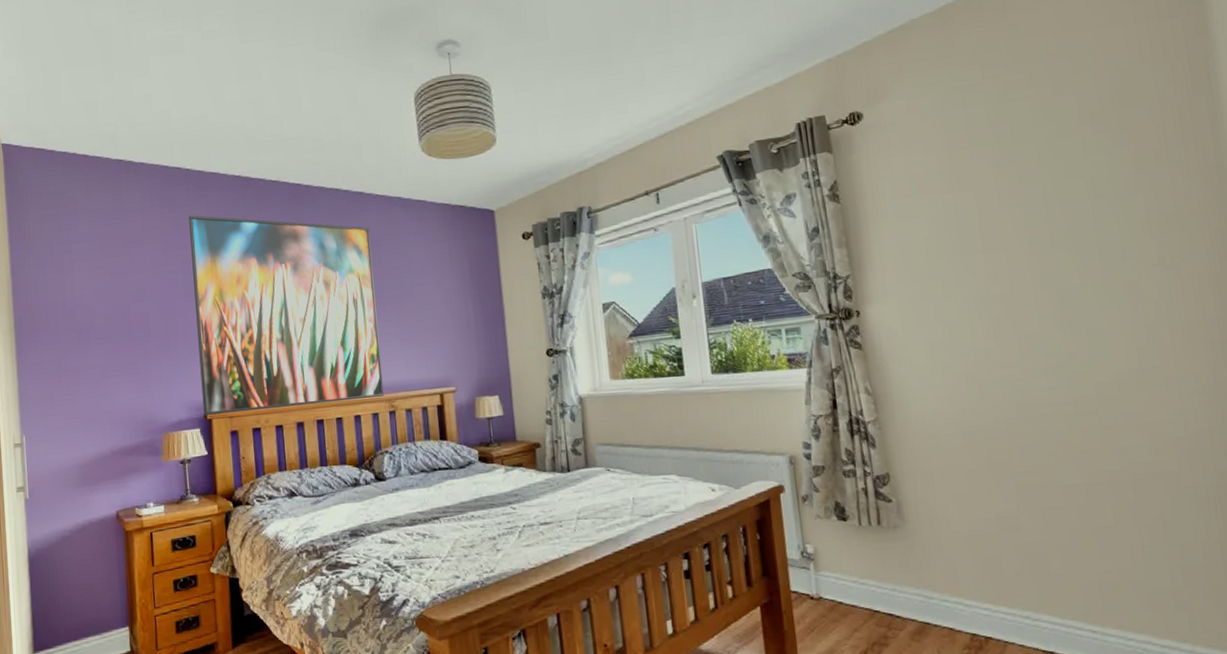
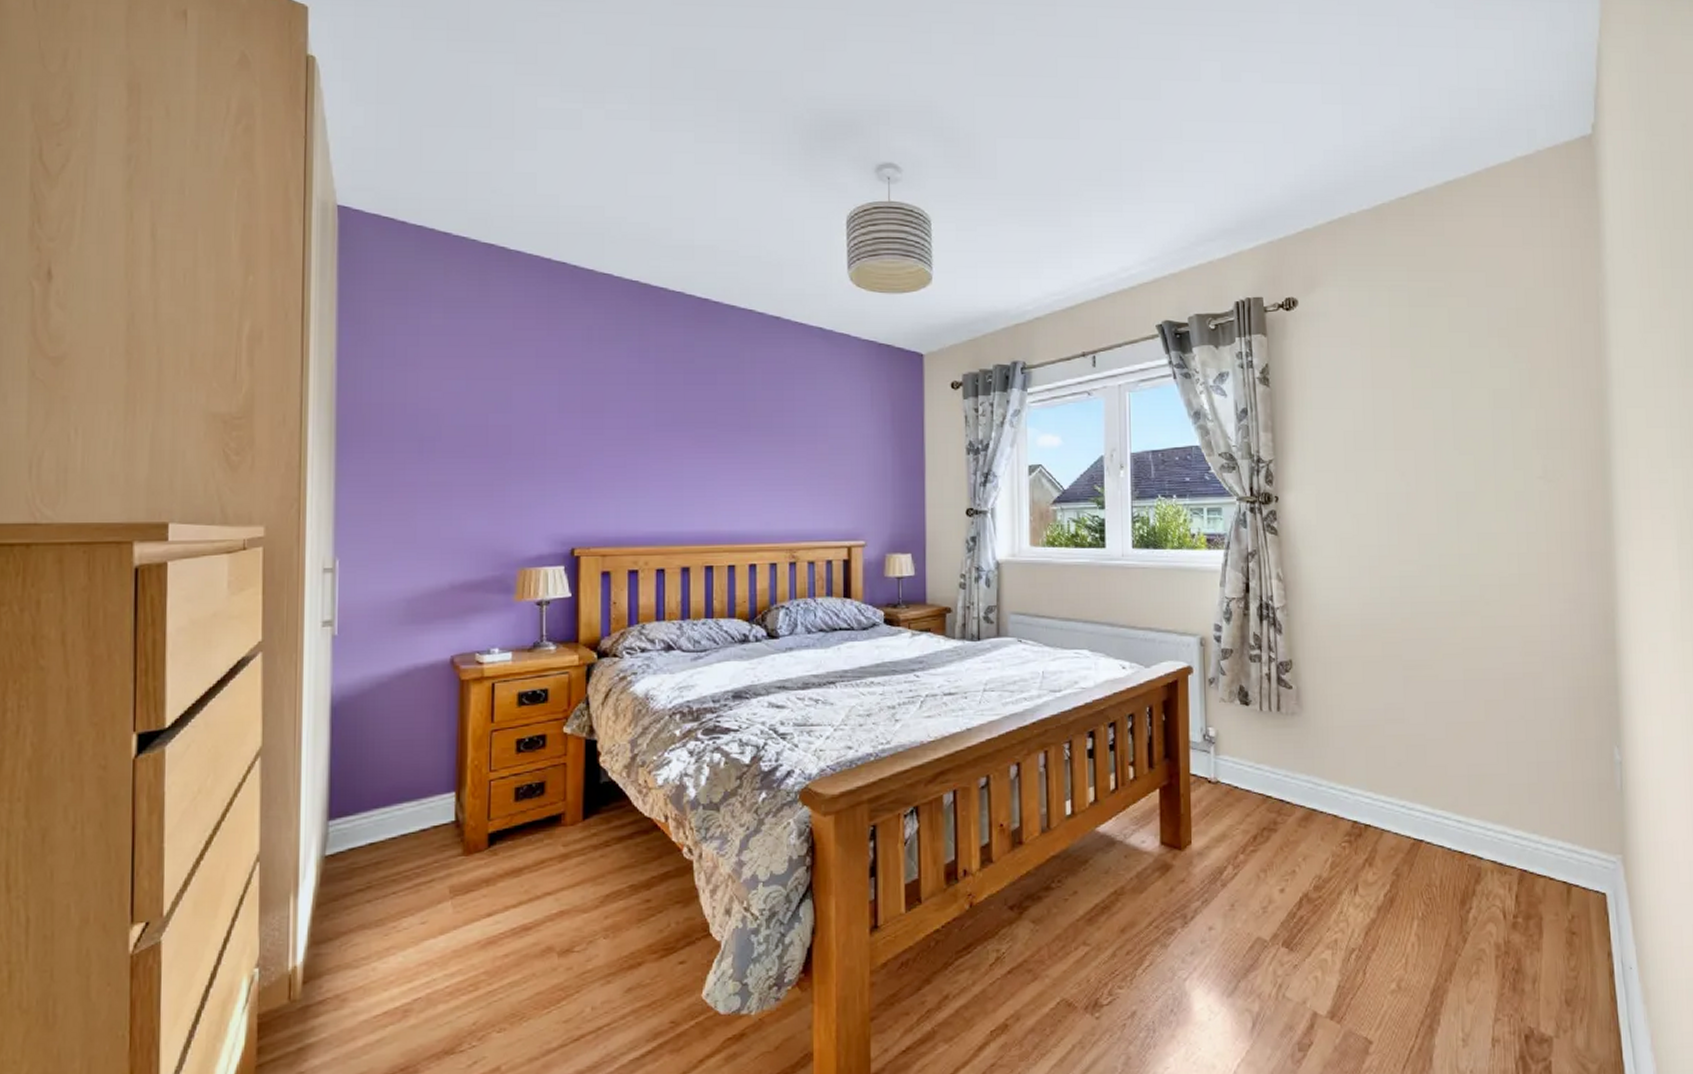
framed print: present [189,215,384,415] -> none [570,320,785,551]

